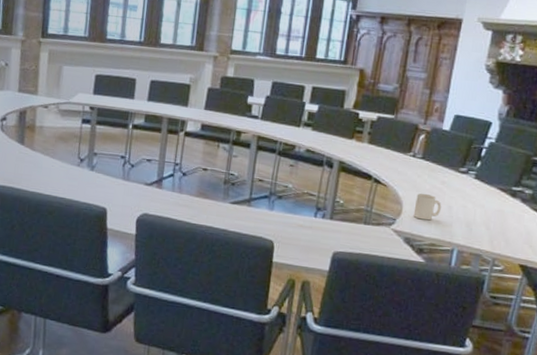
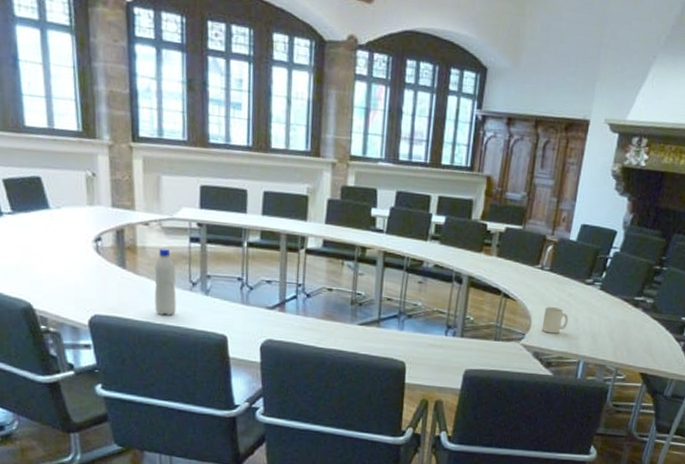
water bottle: none [45,127,67,188] -> present [154,247,176,316]

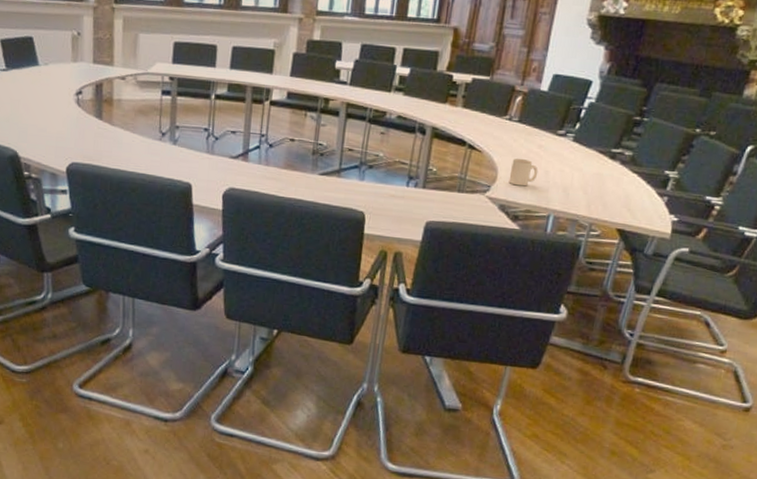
water bottle: present [154,247,176,316] -> none [126,100,147,164]

